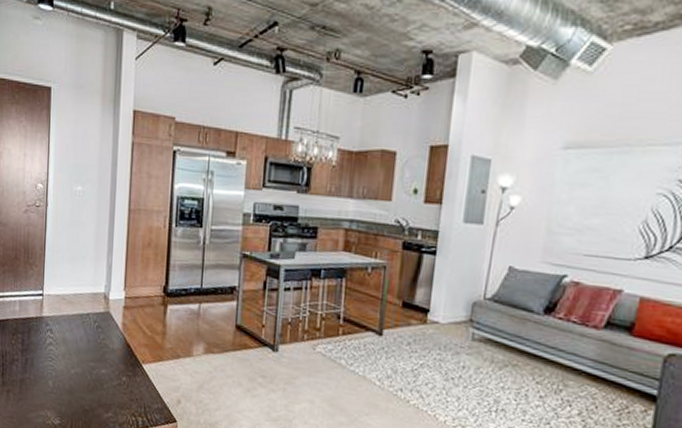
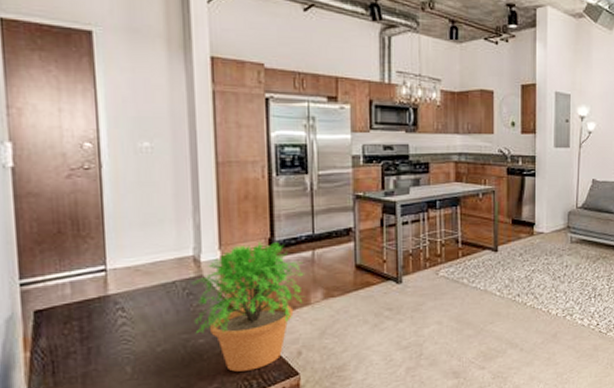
potted plant: none [99,287,190,408] -> present [193,241,305,372]

